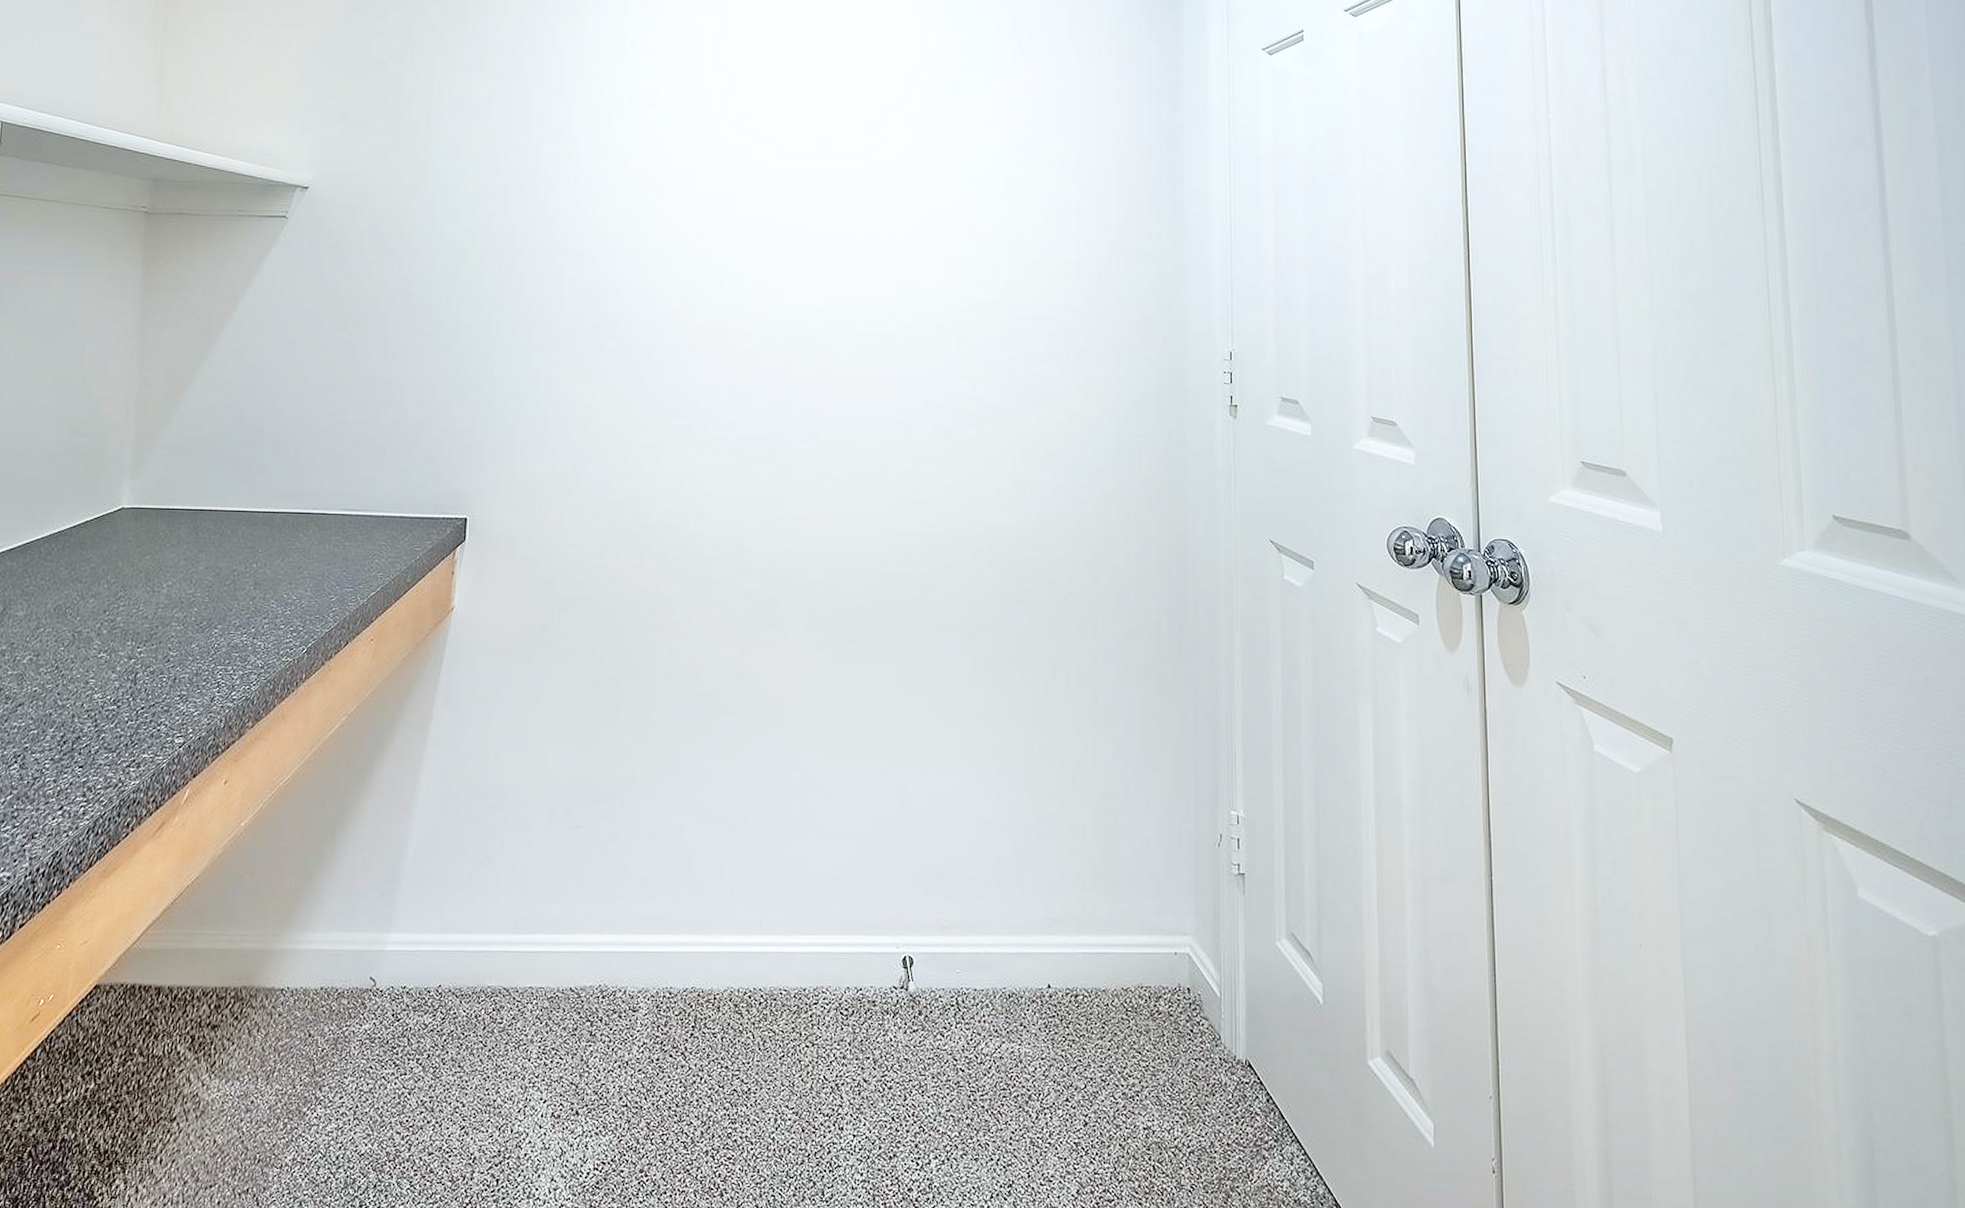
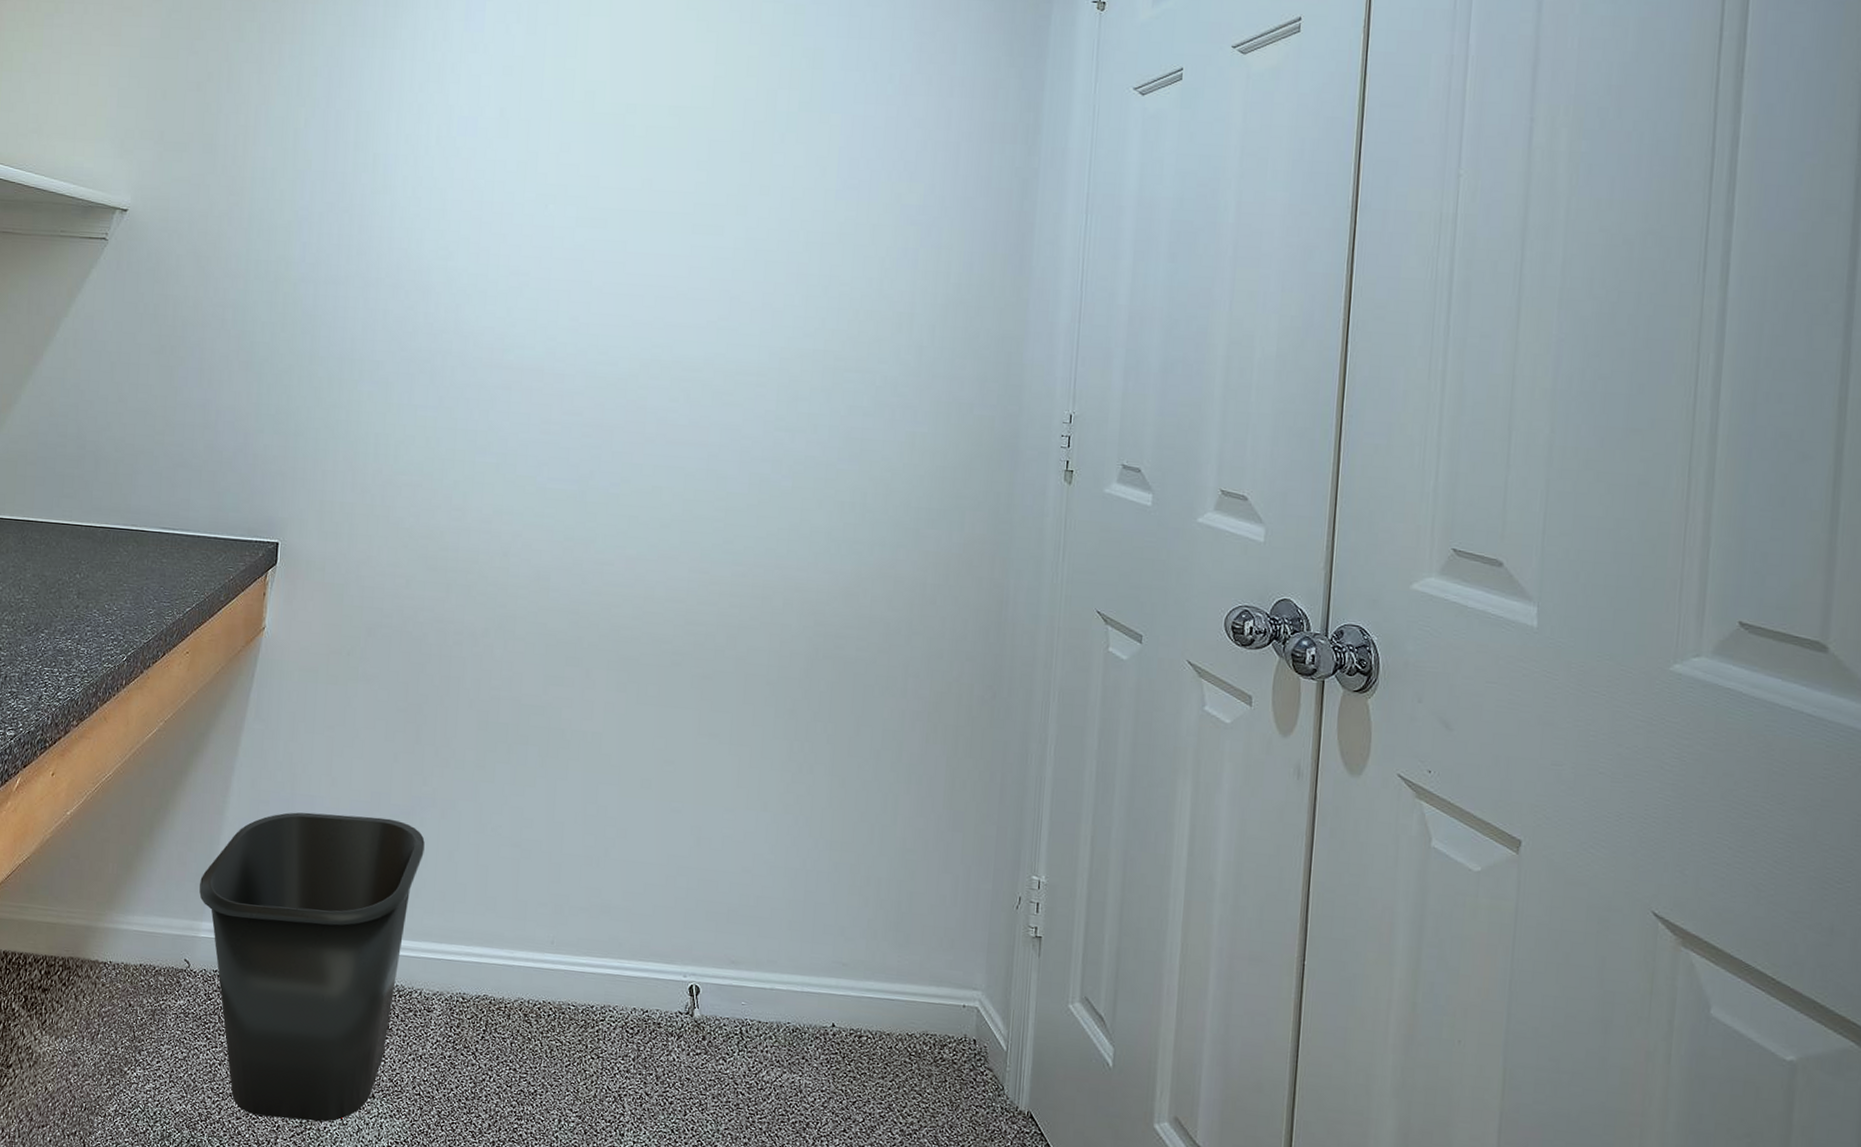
waste bin: none [386,802,625,1149] -> present [199,812,425,1122]

